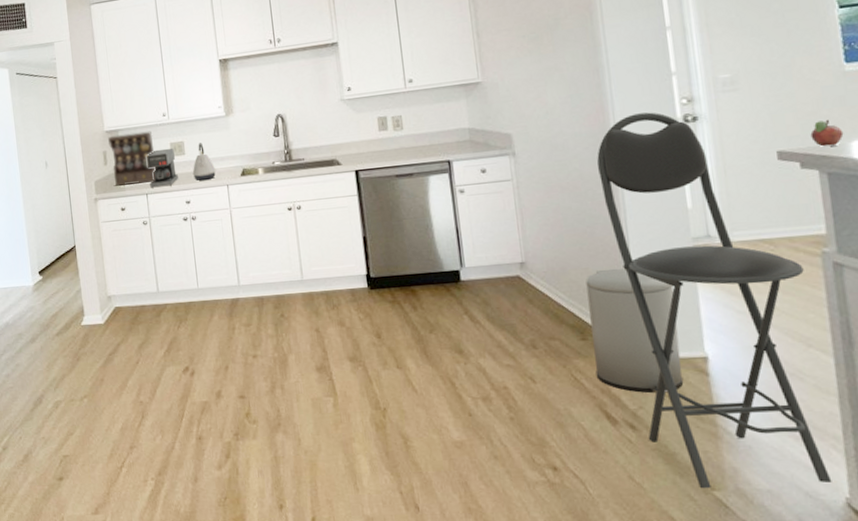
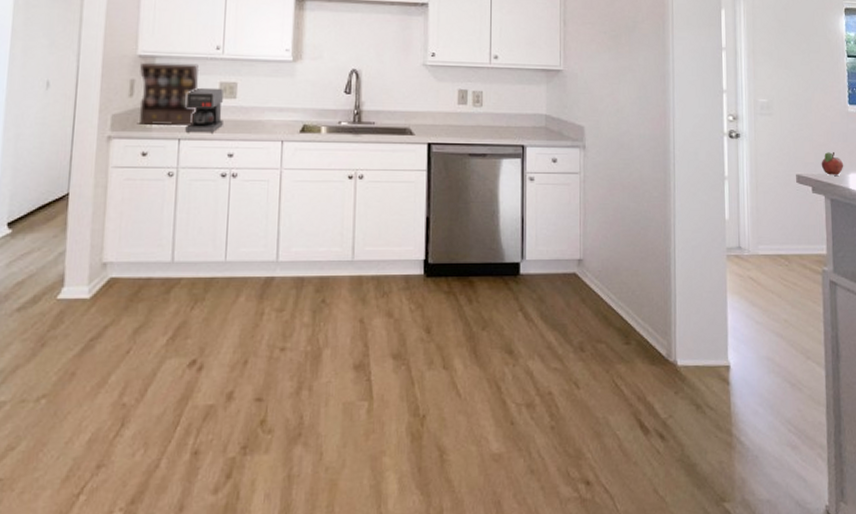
kettle: present [192,143,217,181] -> none [241,87,272,131]
pedal bin: present [585,268,684,394] -> none [635,272,709,402]
bar stool: present [597,112,832,489] -> none [656,123,817,501]

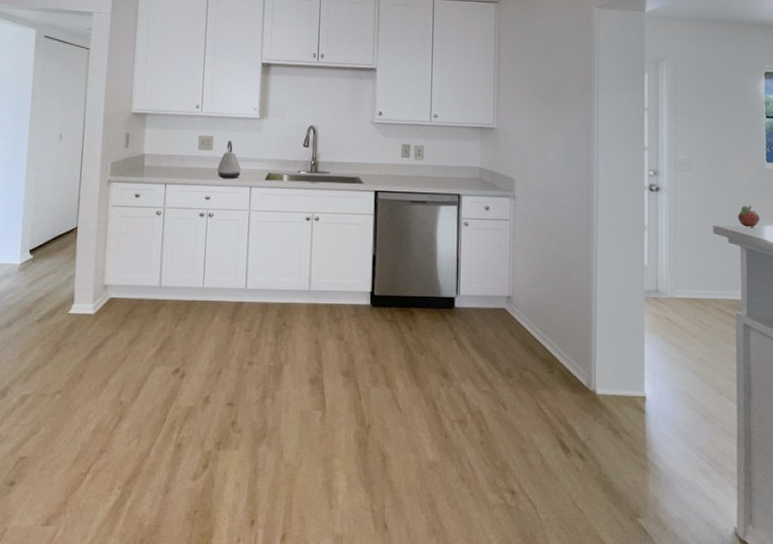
spice rack: present [139,62,200,127] -> none [133,118,182,173]
coffee maker: present [185,87,223,135] -> none [170,140,202,180]
kettle: none [241,87,272,131] -> present [217,141,242,178]

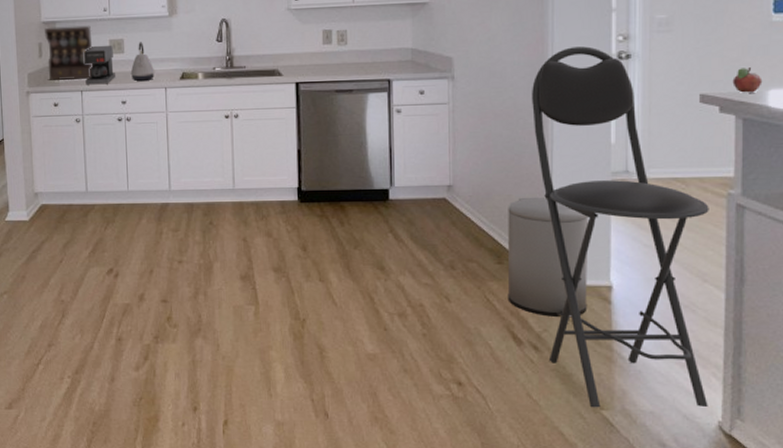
spice rack: none [133,118,182,173] -> present [45,25,93,81]
coffee maker: none [170,140,202,180] -> present [84,45,115,86]
pedal bin: none [557,310,626,427] -> present [507,197,589,318]
bar stool: none [580,177,726,516] -> present [532,46,709,408]

